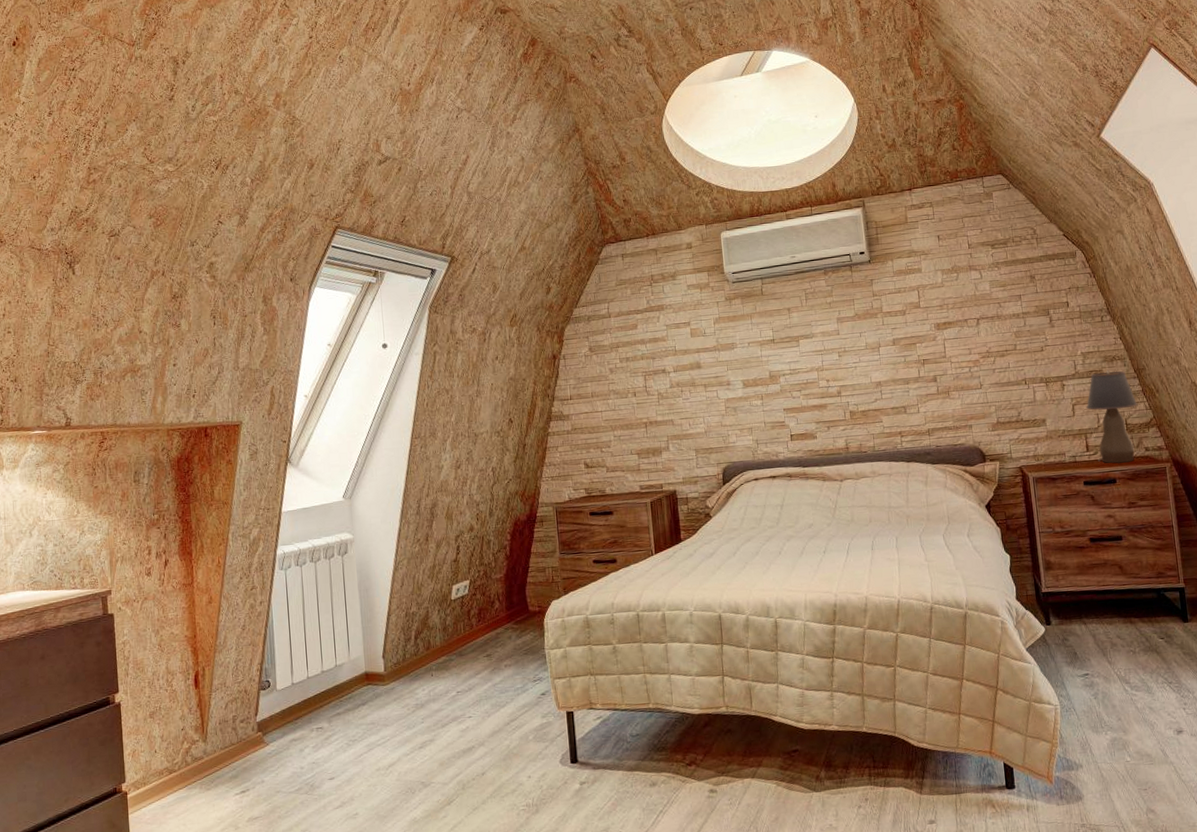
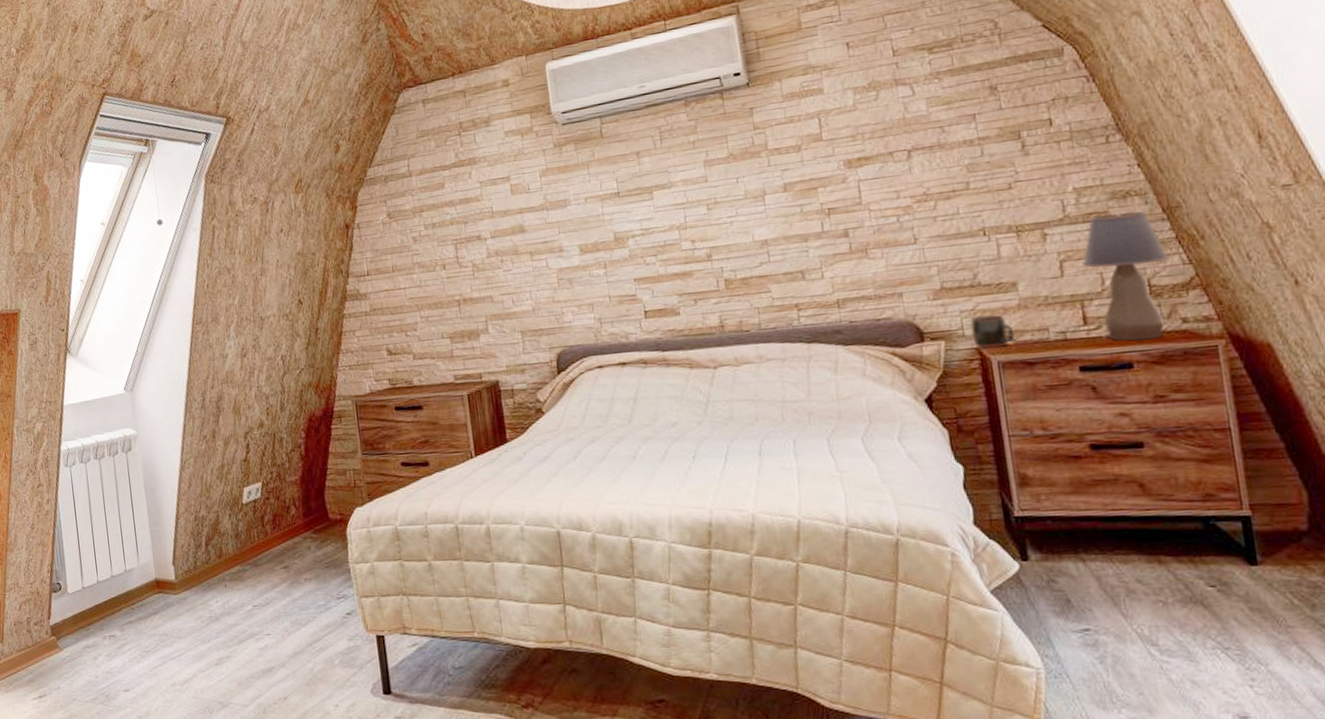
mug: none [1016,443,1043,468] -> present [970,315,1014,349]

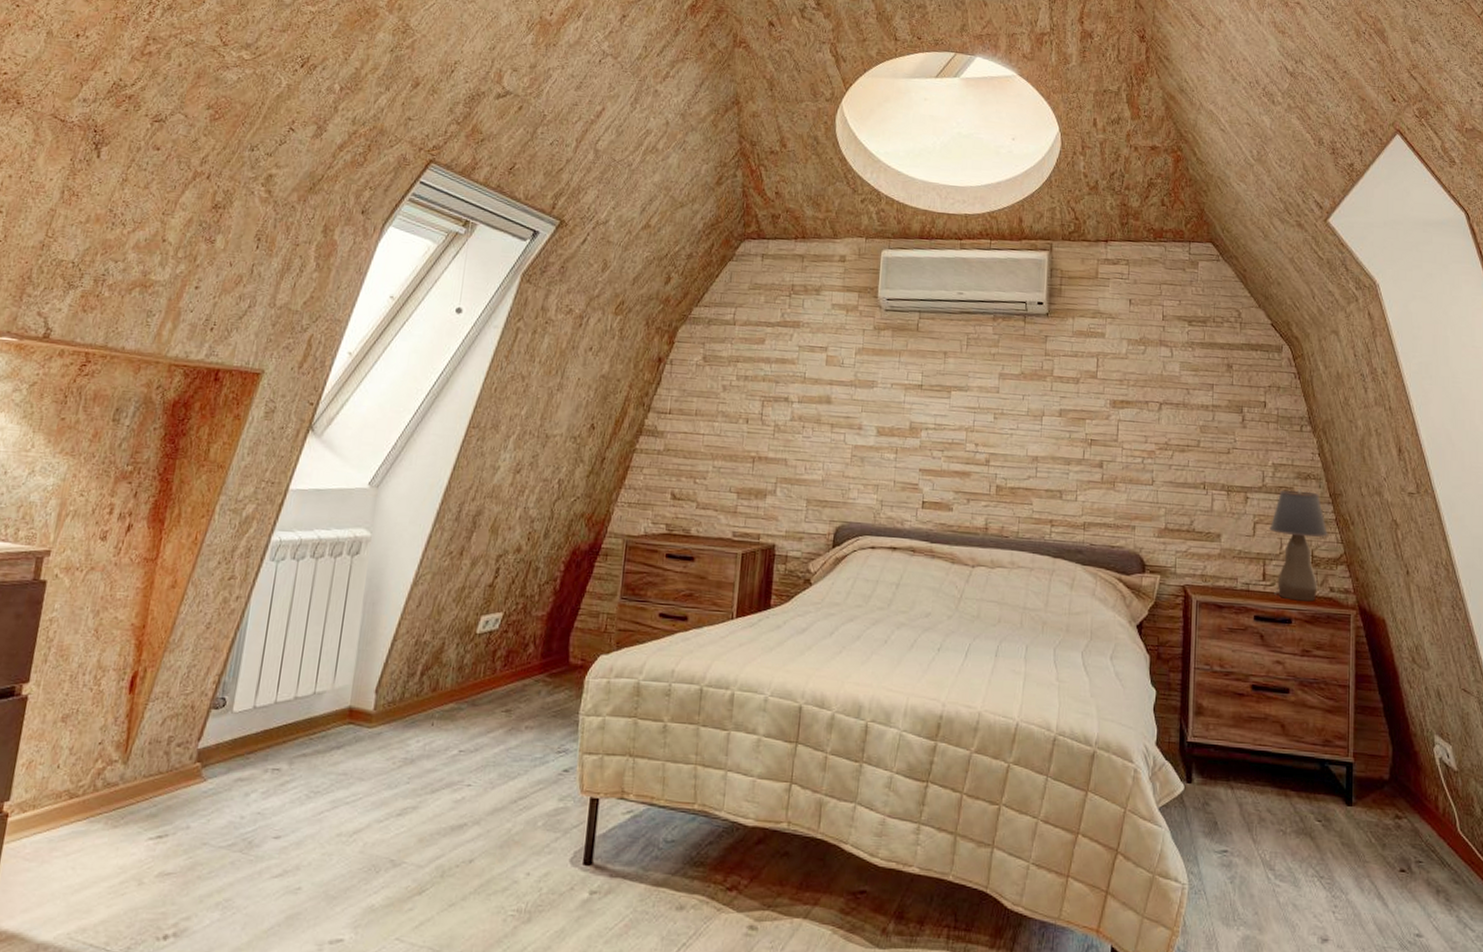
mug: present [970,315,1014,349] -> none [1181,558,1212,588]

